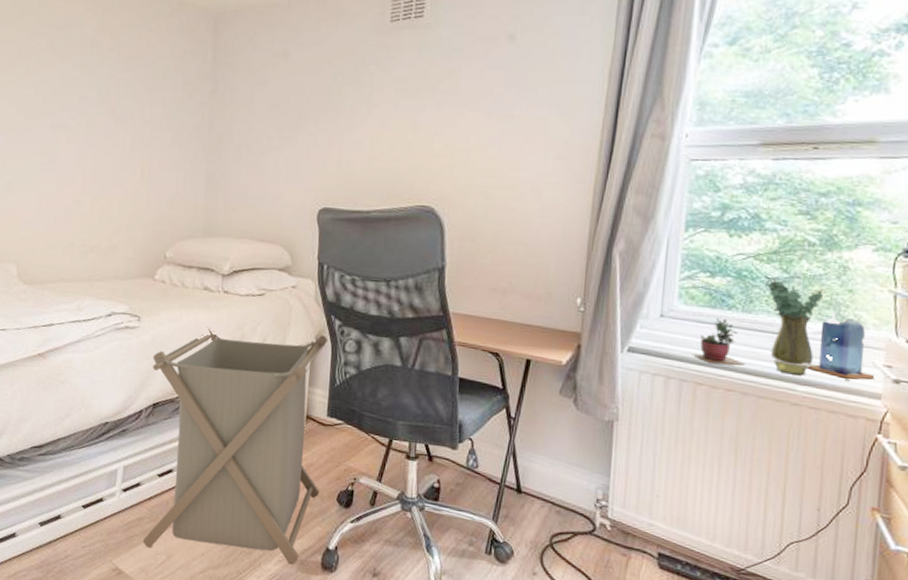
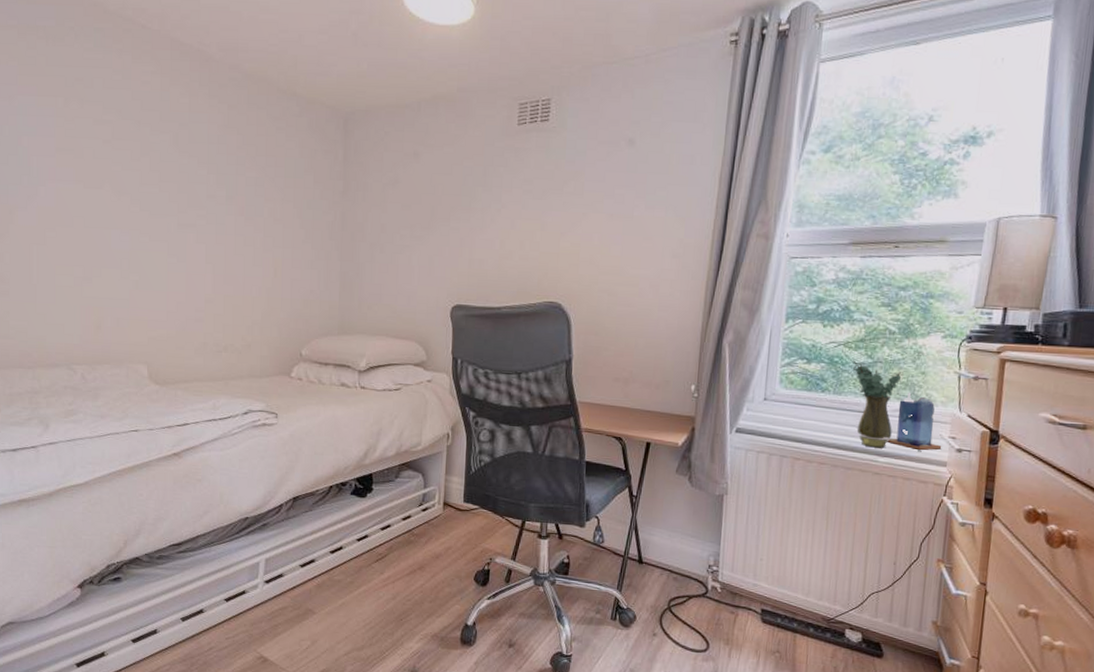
laundry basket: present [143,326,328,565] -> none [287,421,463,642]
succulent plant: present [692,318,745,366] -> none [791,400,836,441]

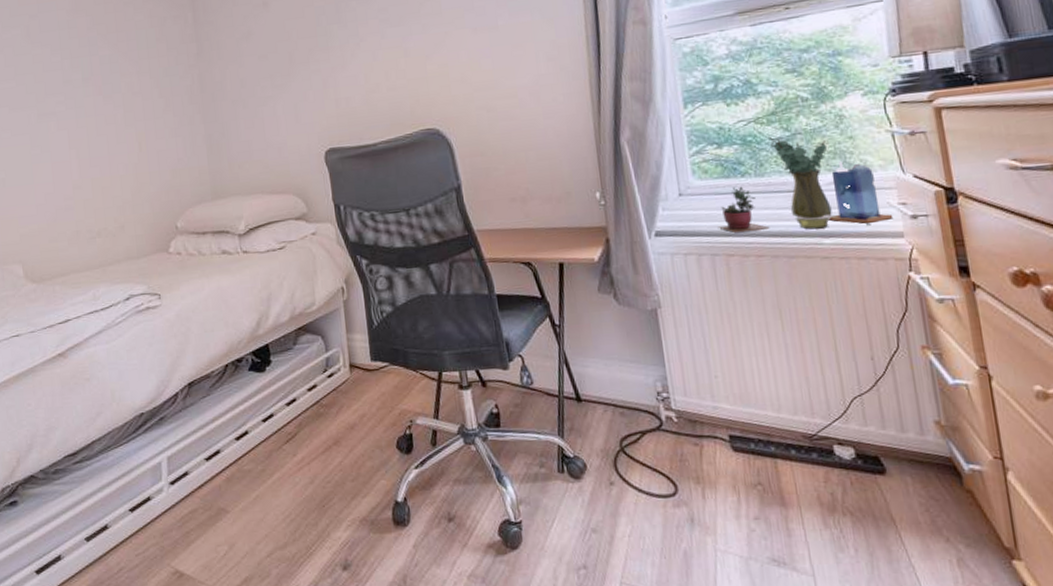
succulent plant: none [791,400,836,441] -> present [717,186,770,232]

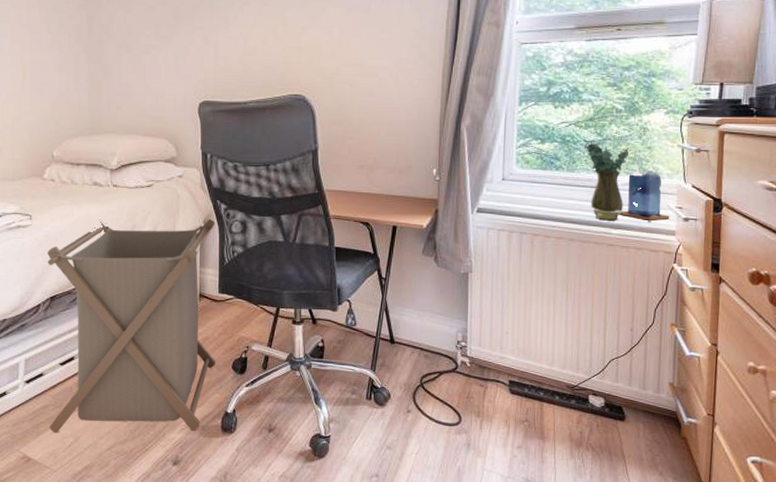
laundry basket: none [180,277,377,541] -> present [47,219,216,433]
succulent plant: present [717,186,770,232] -> none [529,178,571,216]

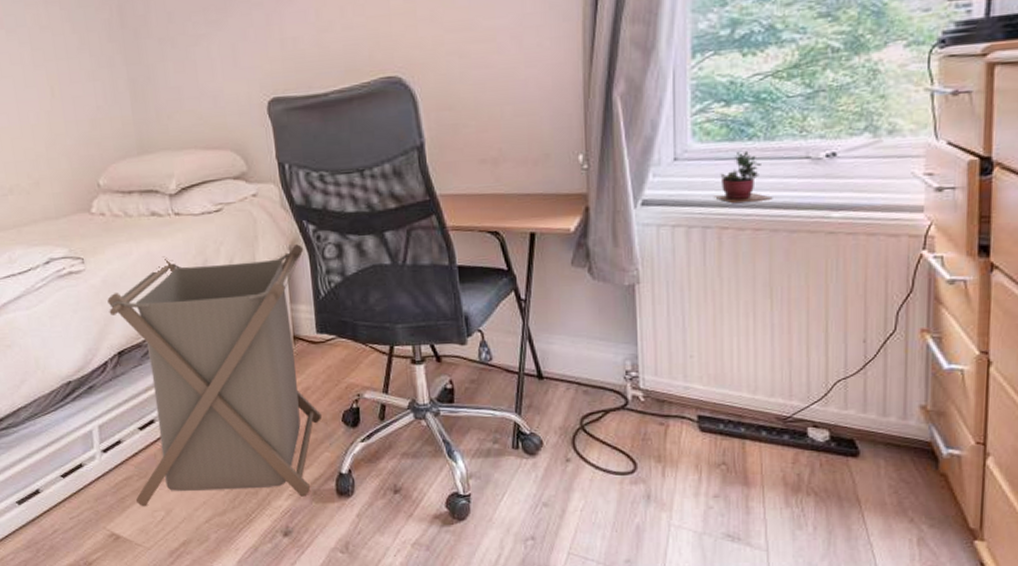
succulent plant: none [529,178,571,216] -> present [713,150,773,203]
vase: present [584,138,630,221] -> none [786,93,854,201]
candle: present [619,167,670,222] -> none [841,125,916,197]

